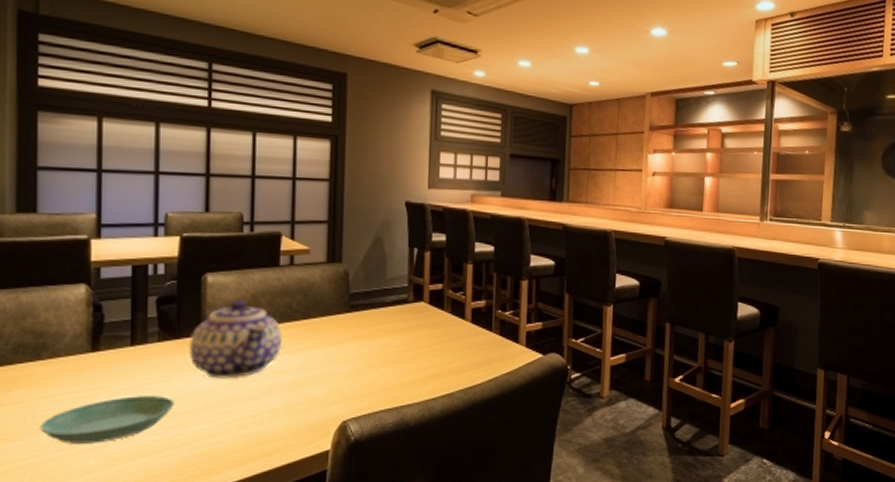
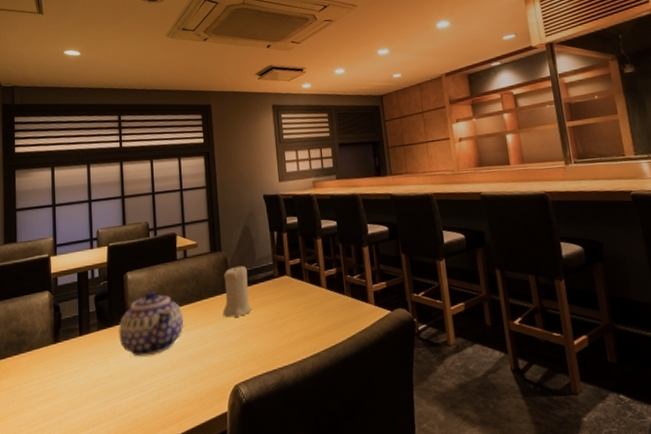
saucer: present [40,396,174,444] -> none [23,374,111,420]
candle: none [336,282,375,343] -> present [223,265,252,318]

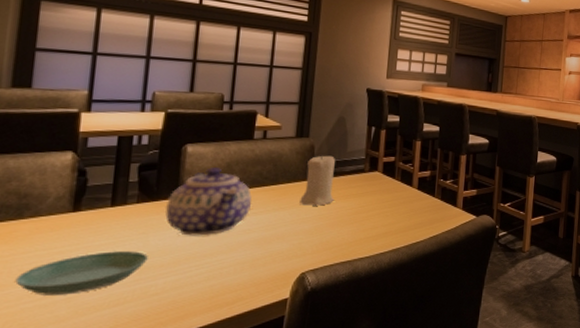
saucer: none [23,374,111,420] -> present [15,251,148,295]

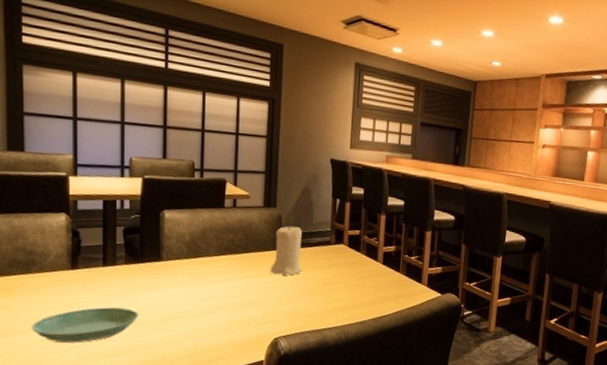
teapot: present [165,167,252,236] -> none [149,233,227,298]

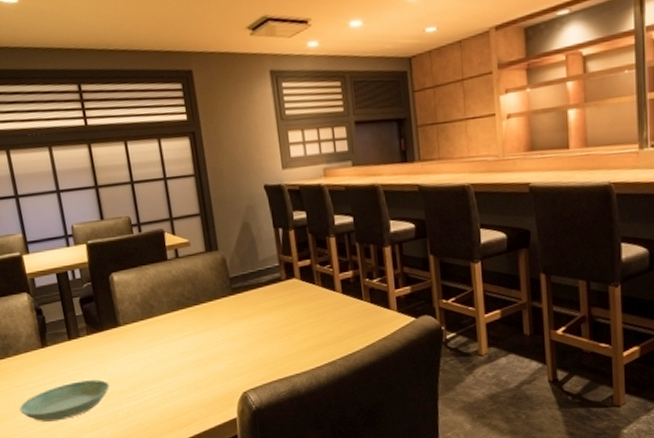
candle: present [270,224,302,276] -> none [223,266,258,323]

